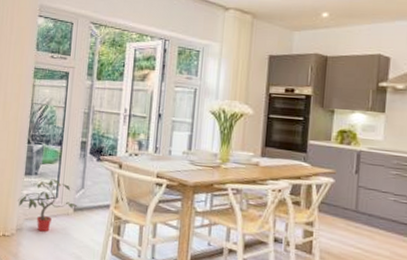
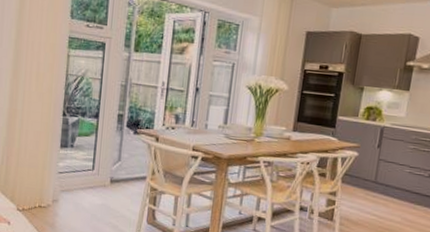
potted plant: present [18,179,78,232] -> none [54,151,115,203]

